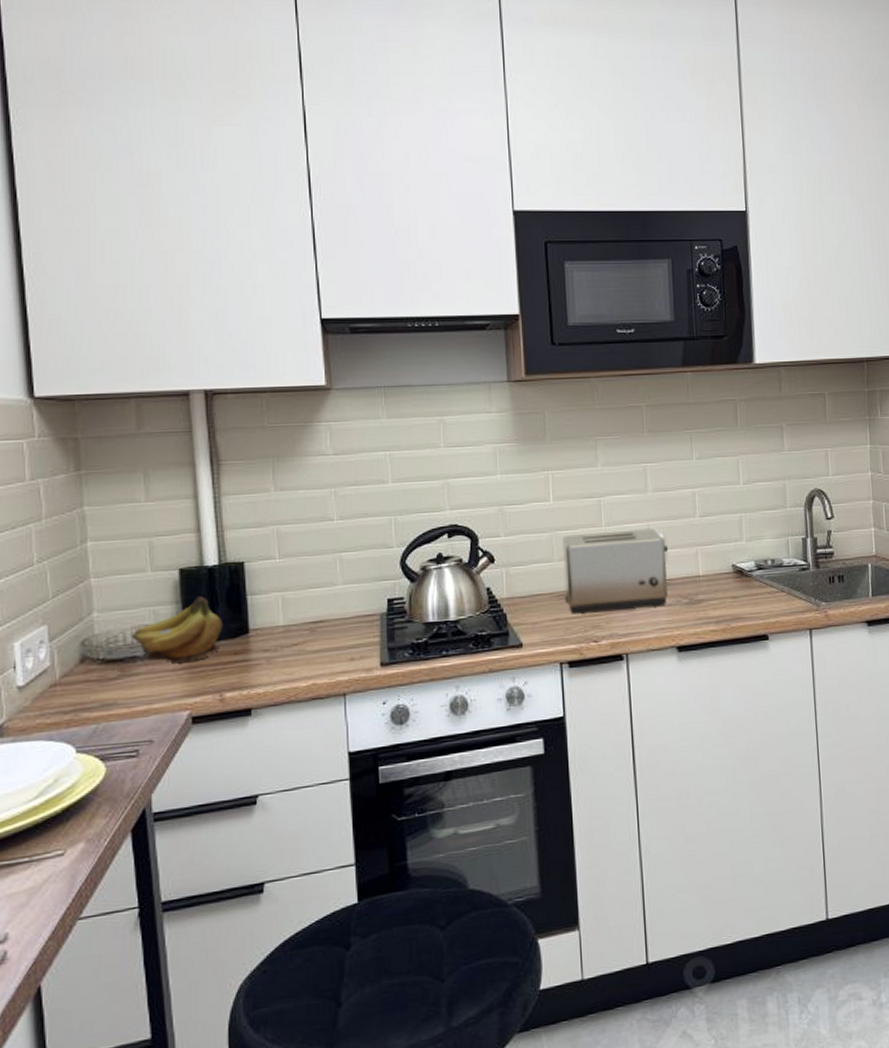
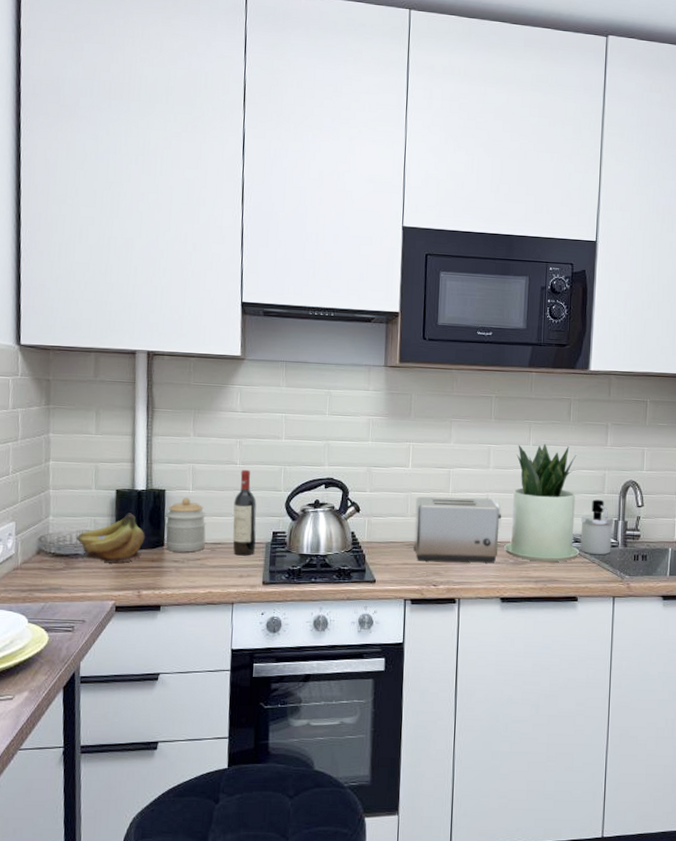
jar: none [247,569,303,639] -> present [165,498,206,552]
wine bottle: none [334,526,368,634] -> present [232,470,257,556]
planter: none [675,455,765,598] -> present [504,443,580,562]
soap dispenser: none [762,515,802,582] -> present [580,499,614,555]

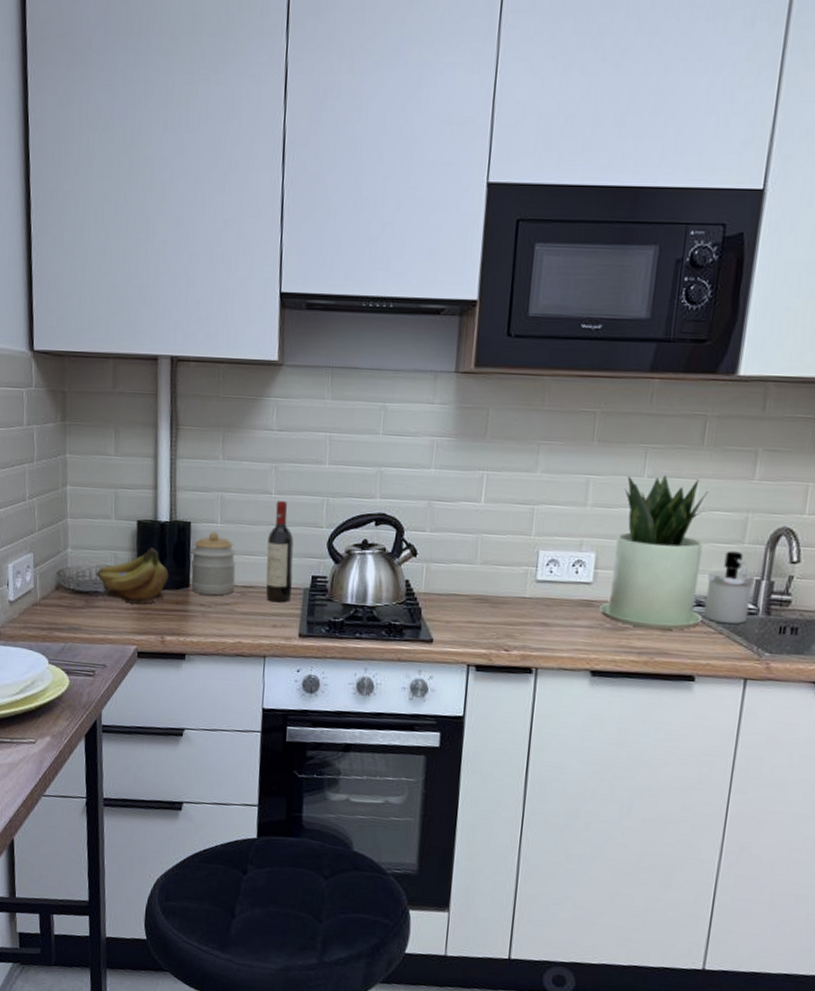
toaster: present [413,496,501,563] -> none [482,539,599,627]

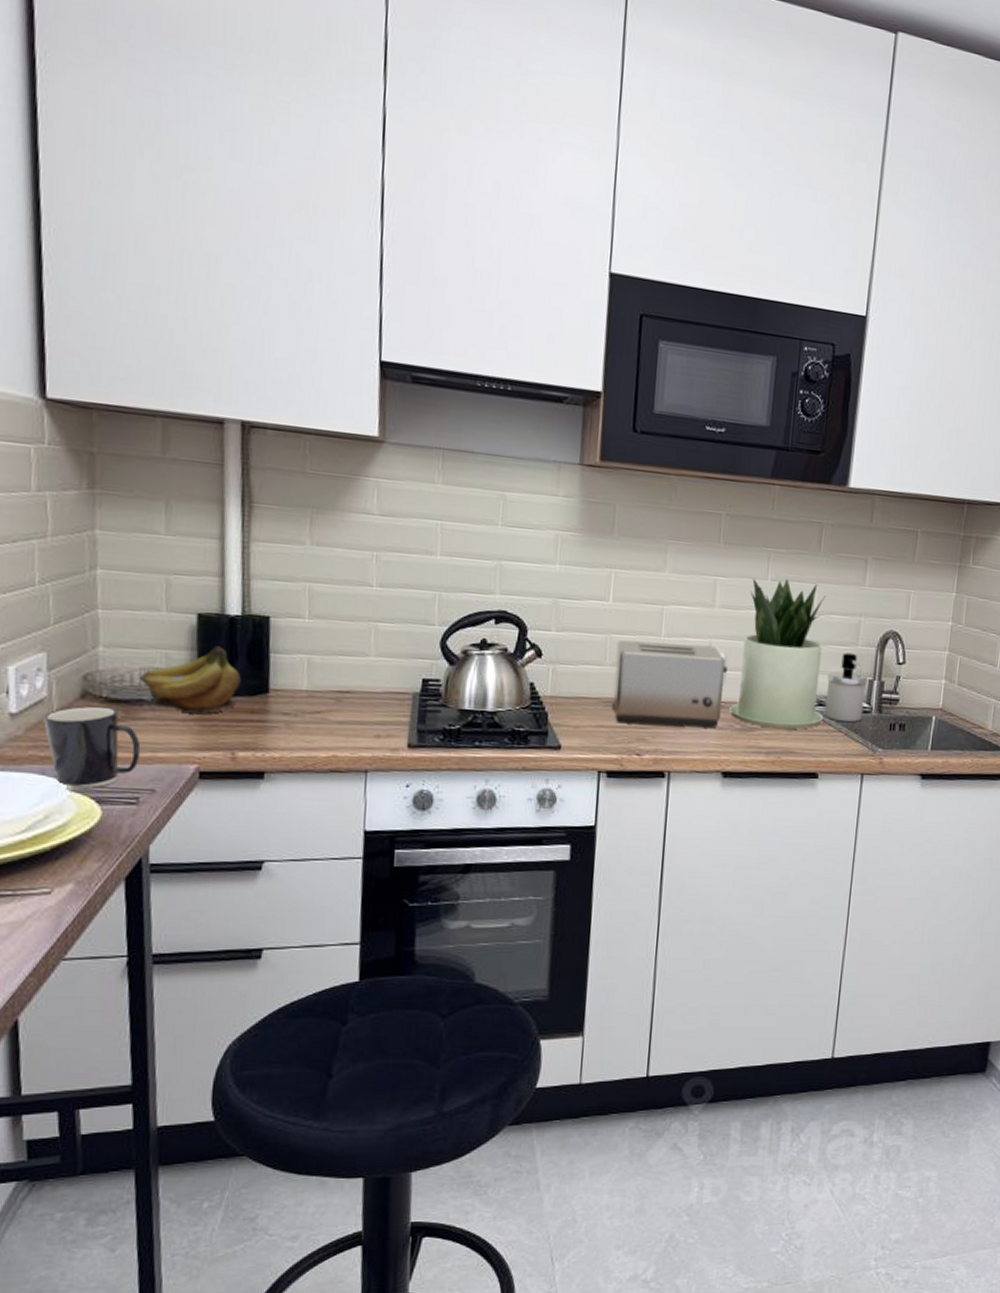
mug: none [31,596,97,664] -> present [43,705,141,791]
jar: present [190,532,236,596] -> none [270,628,329,703]
wine bottle: present [265,501,294,603] -> none [366,594,400,710]
toaster: none [482,539,599,627] -> present [612,640,727,728]

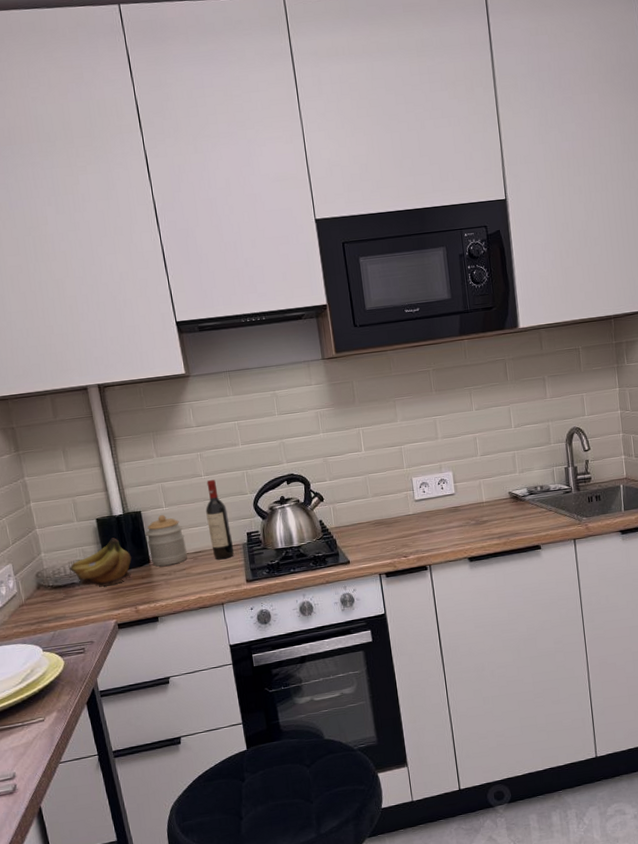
mug: present [43,705,141,791] -> none [18,591,80,651]
jar: none [270,628,329,703] -> present [146,515,188,567]
wine bottle: none [366,594,400,710] -> present [205,480,234,560]
toaster: present [612,640,727,728] -> none [374,467,459,536]
planter: present [729,578,827,730] -> none [461,405,536,519]
soap dispenser: present [824,652,868,722] -> none [532,450,566,503]

